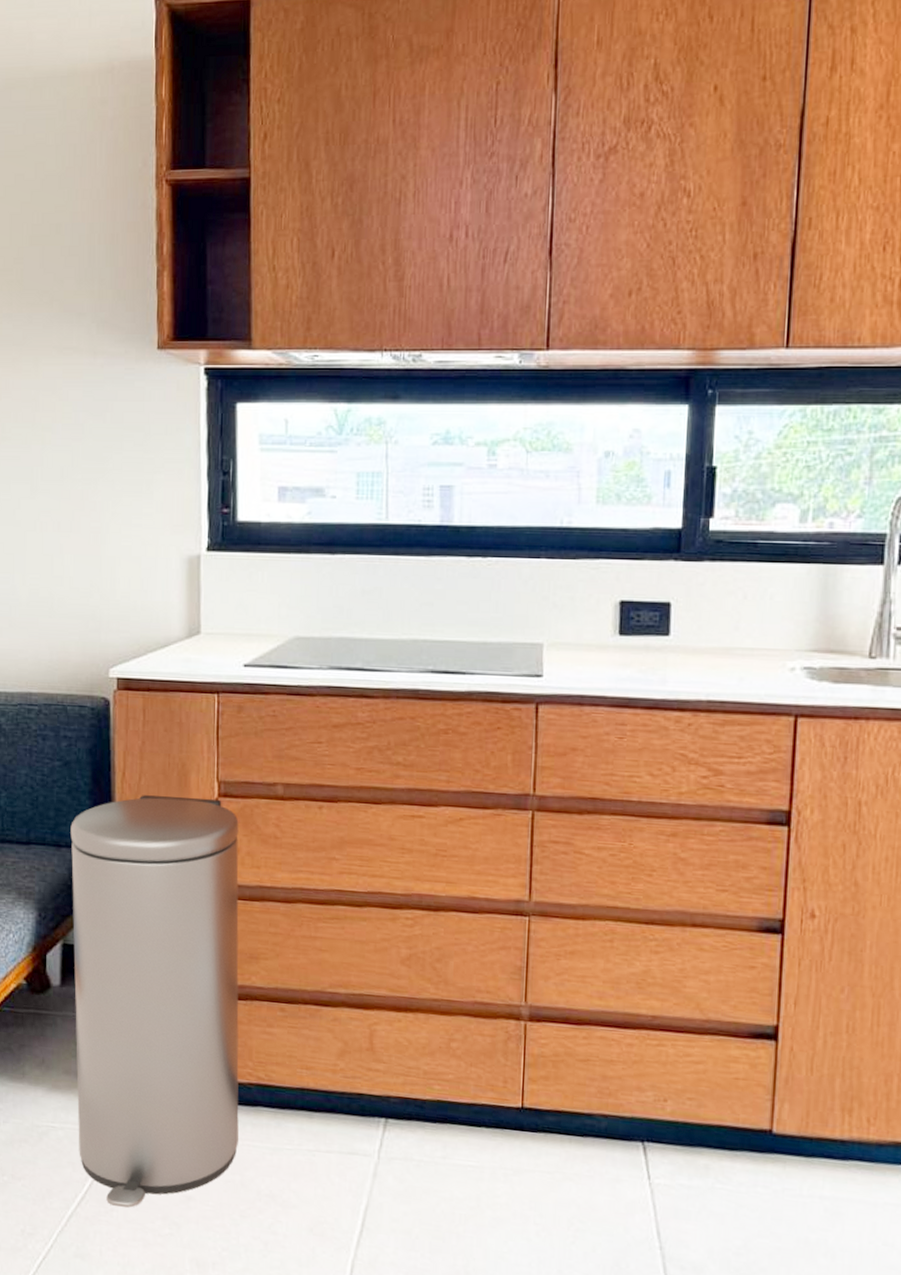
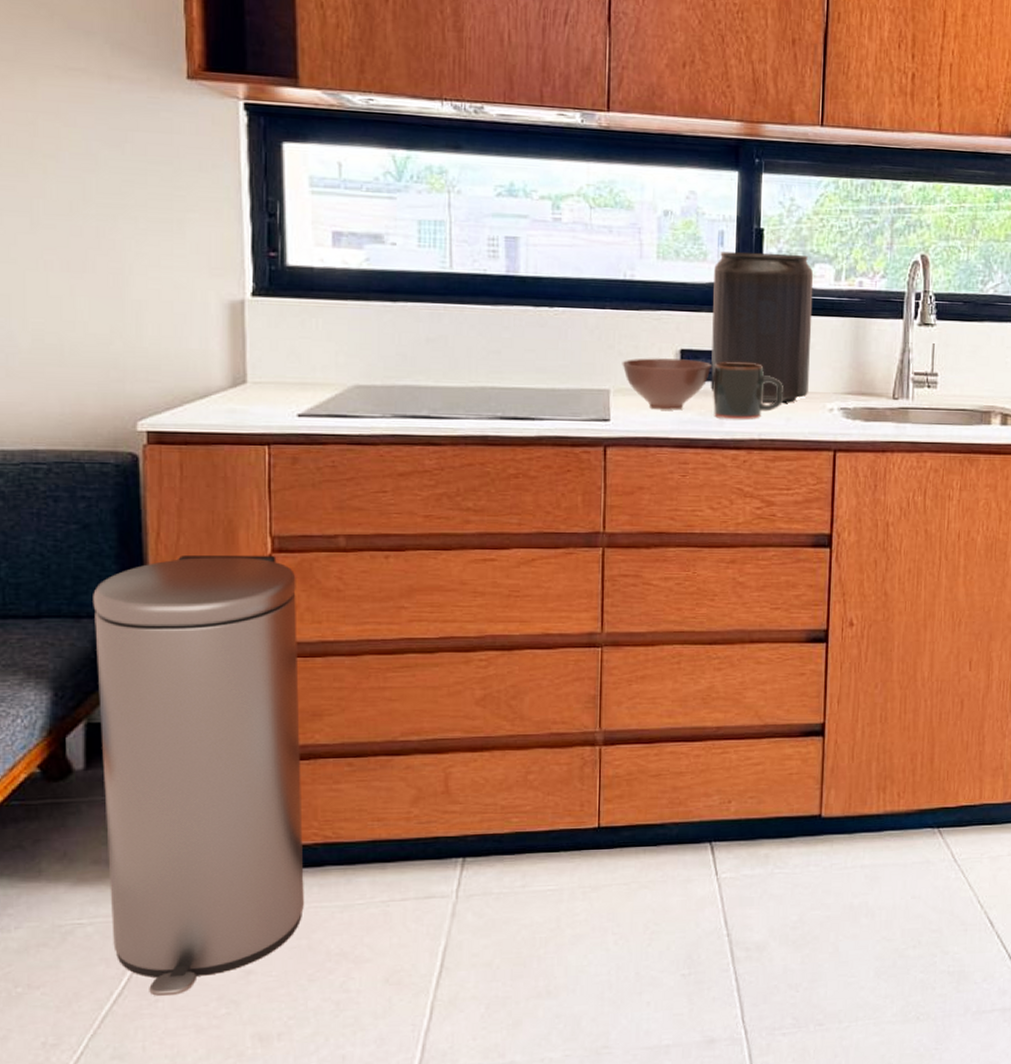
bowl: none [556,610,654,667] -> present [622,358,711,410]
soda can: none [653,493,775,661] -> present [711,252,814,404]
mug: none [654,614,736,679] -> present [712,361,783,420]

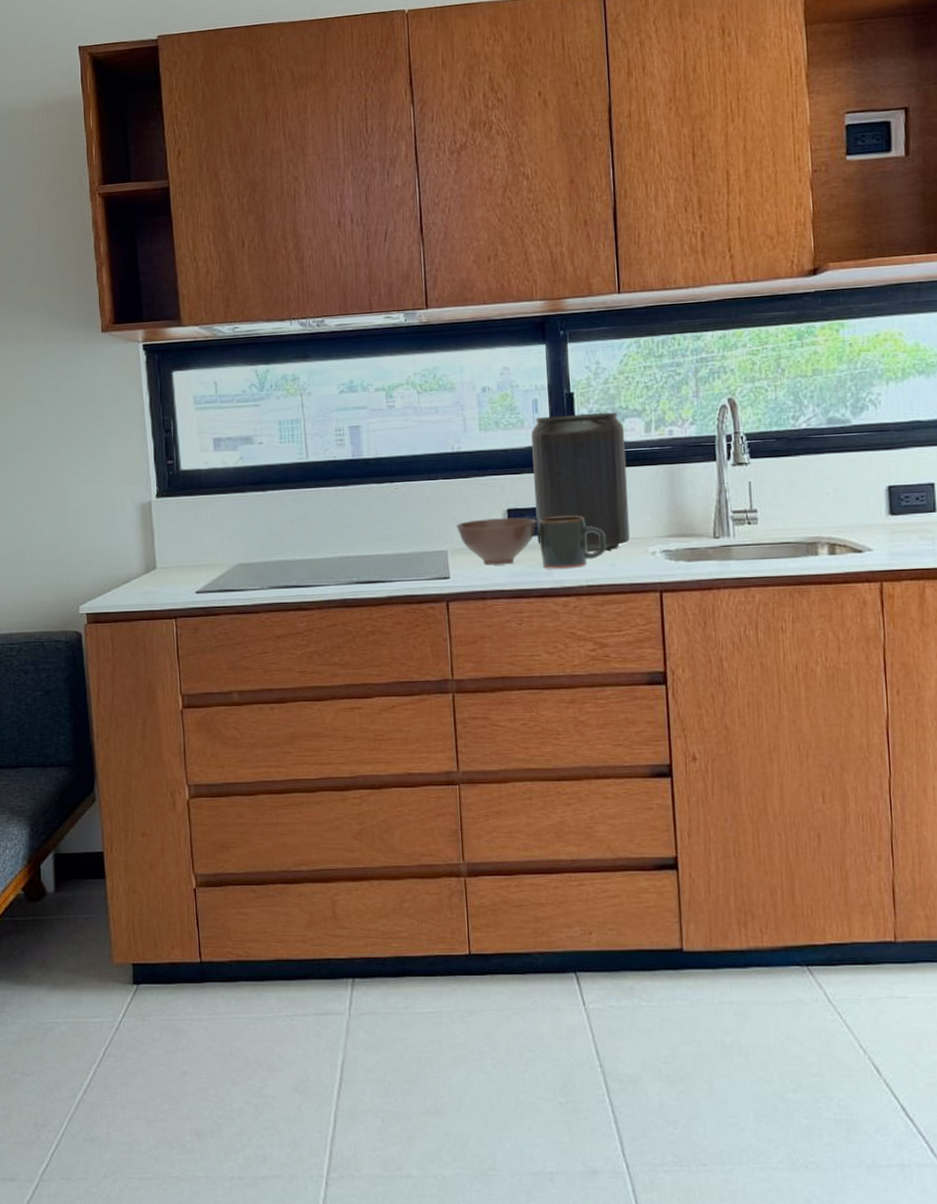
pedal bin: present [93,554,304,996] -> none [54,710,225,1089]

